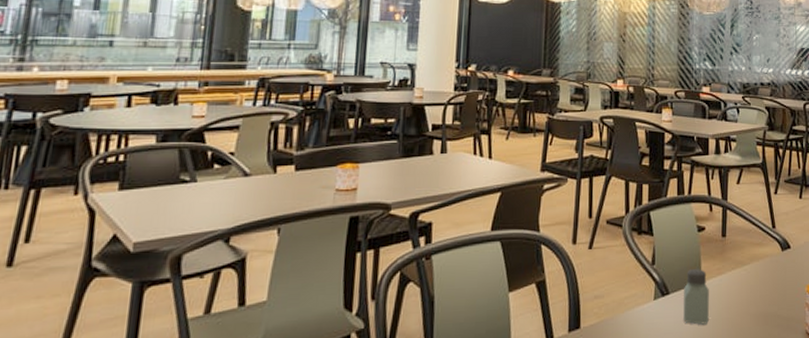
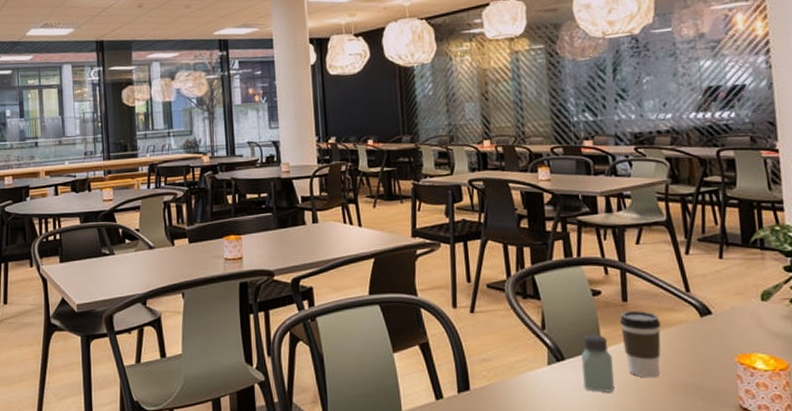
coffee cup: none [718,245,751,309] -> present [619,310,662,378]

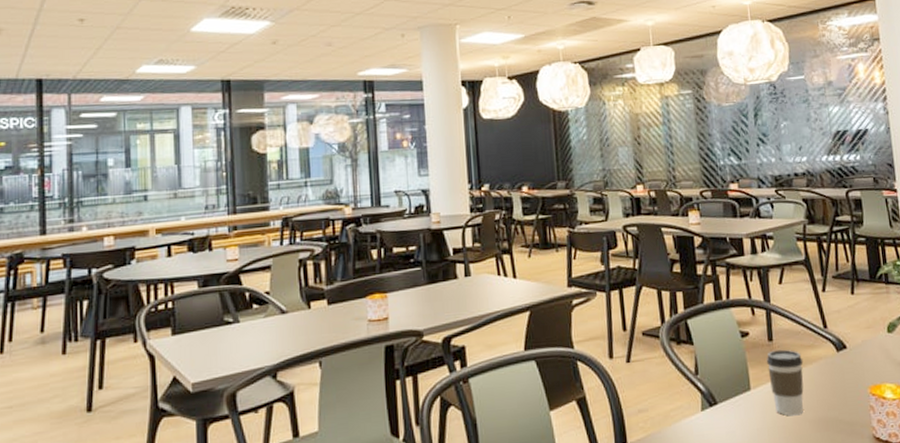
saltshaker: present [581,335,614,392] -> none [732,376,763,434]

